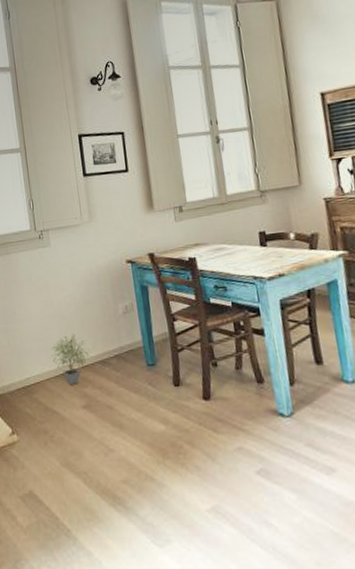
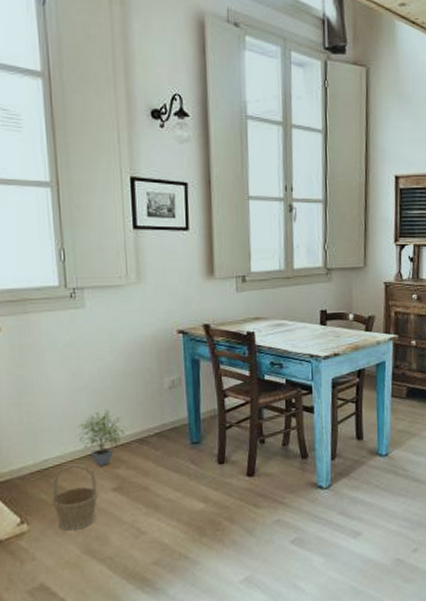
basket: none [34,382,71,443] -> present [51,464,99,531]

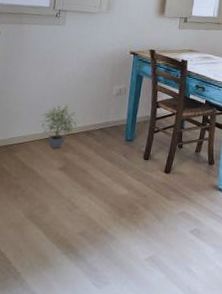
basket: present [51,464,99,531] -> none [10,144,48,197]

